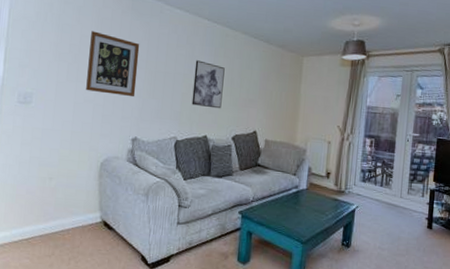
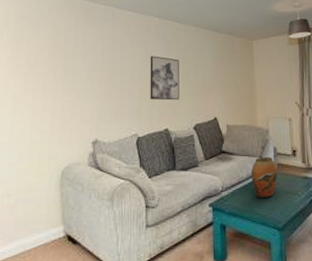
wall art: present [86,31,140,98] -> none [43,41,95,100]
vase: none [282,174,309,214] -> present [250,156,277,199]

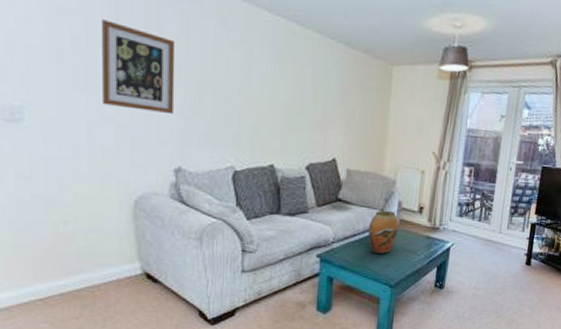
wall art: none [43,41,95,100] -> present [102,19,176,115]
wall art: present [150,56,180,101] -> none [252,66,294,131]

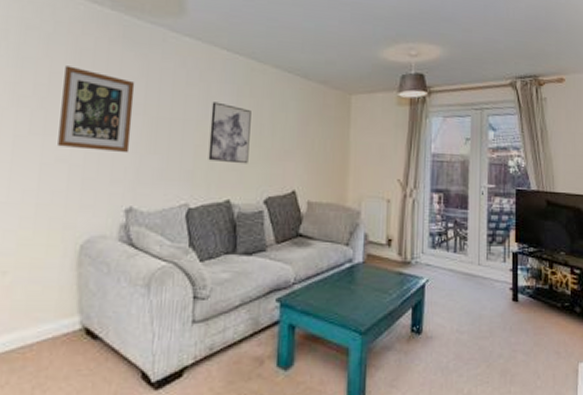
wall art: none [252,66,294,131] -> present [208,102,251,164]
vase: present [368,210,399,255] -> none [332,244,366,296]

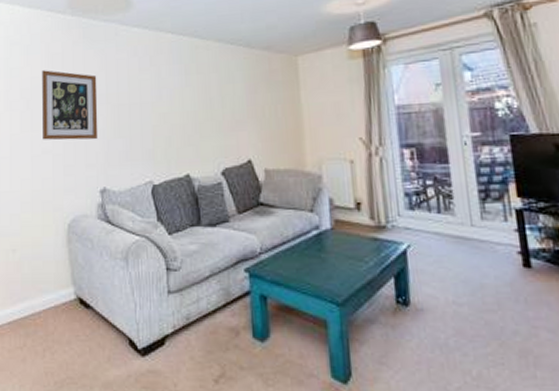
wall art: present [208,102,251,164] -> none [163,83,203,139]

